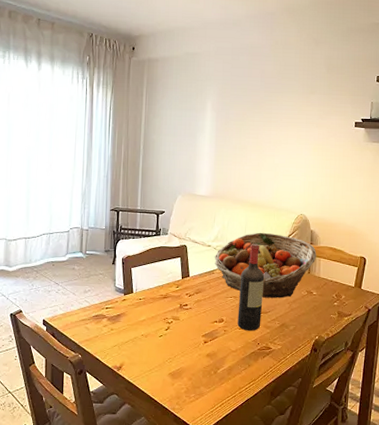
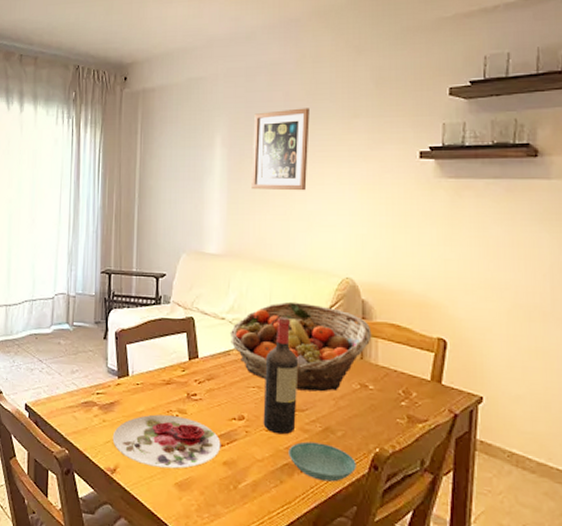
plate: none [119,322,206,363] -> present [112,414,221,469]
wall art: none [234,84,279,148] -> present [251,108,310,191]
saucer: none [255,335,302,363] -> present [288,441,356,482]

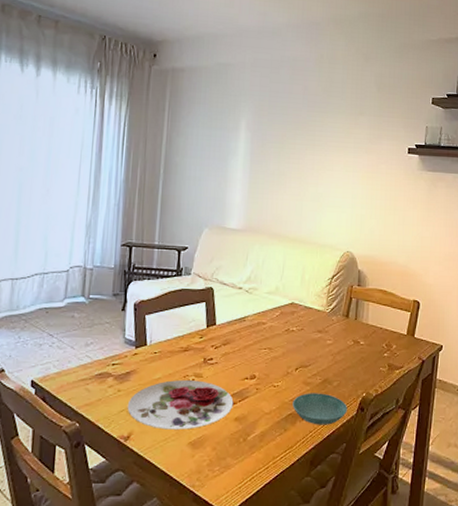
fruit basket: present [229,301,372,392] -> none [245,272,365,349]
wall art: present [251,108,310,191] -> none [271,102,324,175]
wine bottle: present [263,317,299,435] -> none [272,285,305,389]

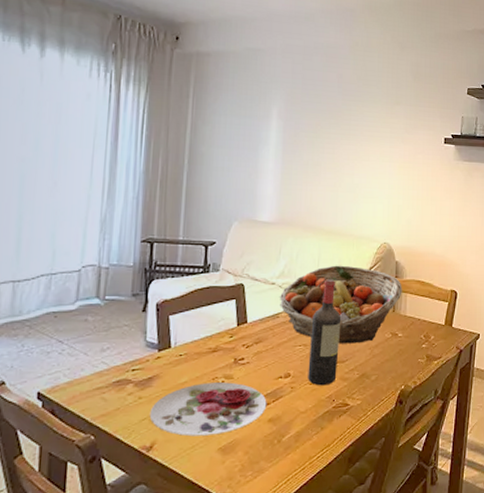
fruit basket: none [245,272,365,349] -> present [279,265,402,344]
wine bottle: none [272,285,305,389] -> present [308,279,342,386]
saucer: present [292,393,347,425] -> none [329,388,386,421]

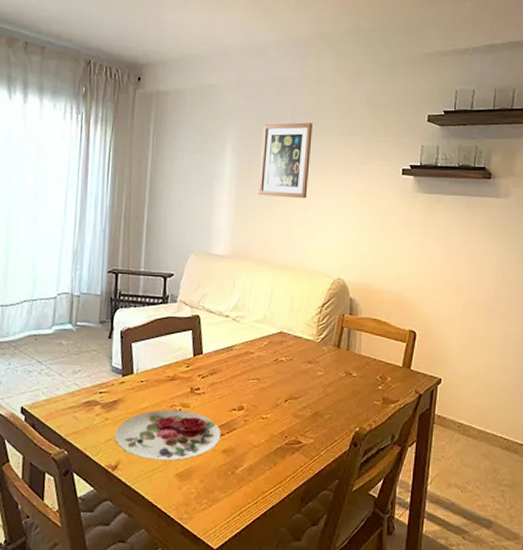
fruit basket: present [279,265,402,344] -> none [233,300,357,381]
wall art: none [305,90,360,166] -> present [258,122,313,199]
wine bottle: present [308,279,342,386] -> none [261,314,294,421]

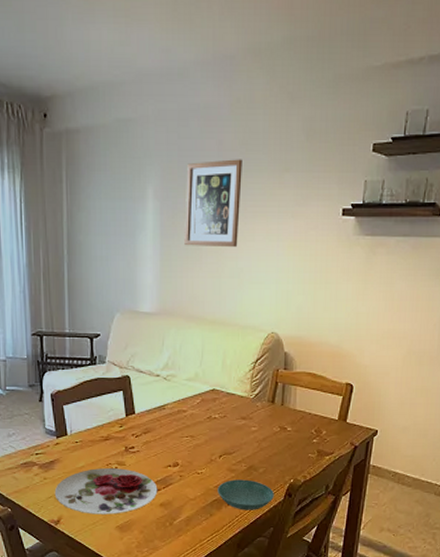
saucer: none [282,426,339,460] -> present [217,479,274,510]

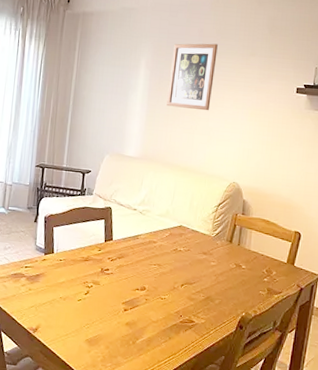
plate: present [54,468,158,514] -> none [36,285,126,329]
saucer: present [217,479,274,510] -> none [177,307,227,338]

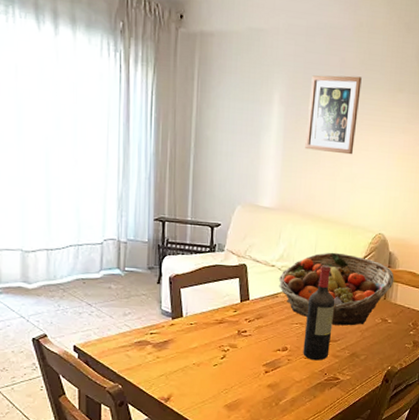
fruit basket: none [139,198,248,270] -> present [278,252,394,326]
wine bottle: none [160,210,192,302] -> present [303,265,335,361]

